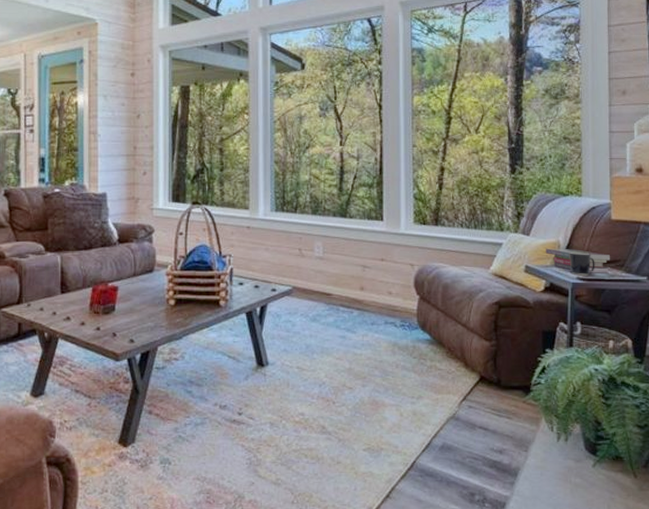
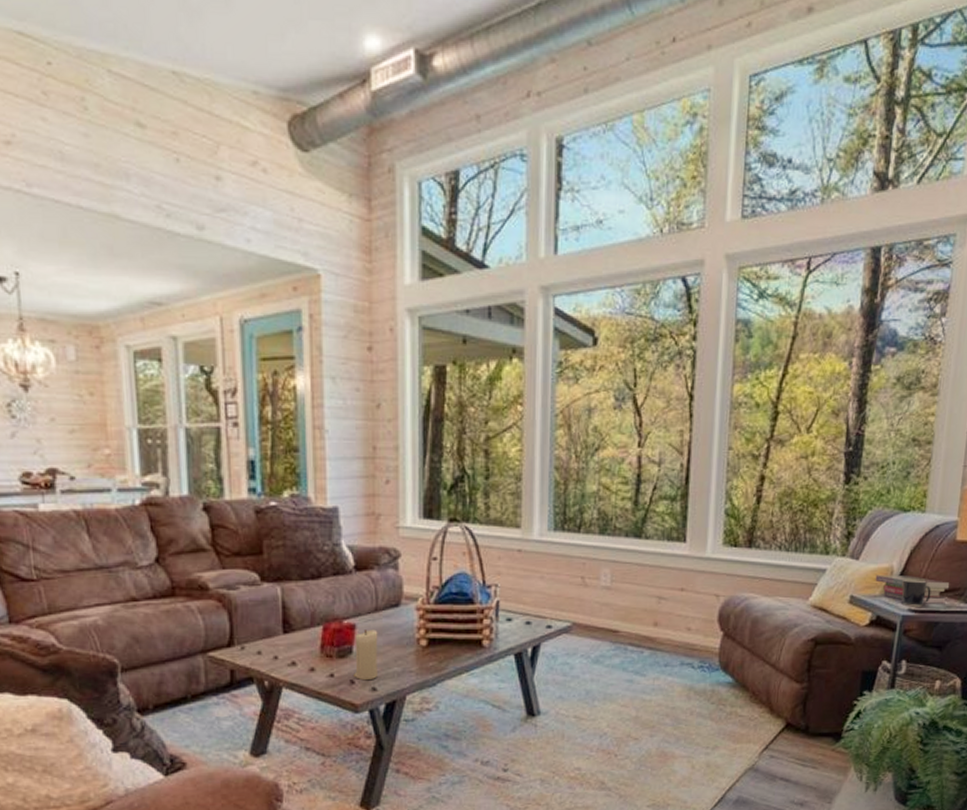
candle: none [116,291,136,334] -> present [354,629,378,681]

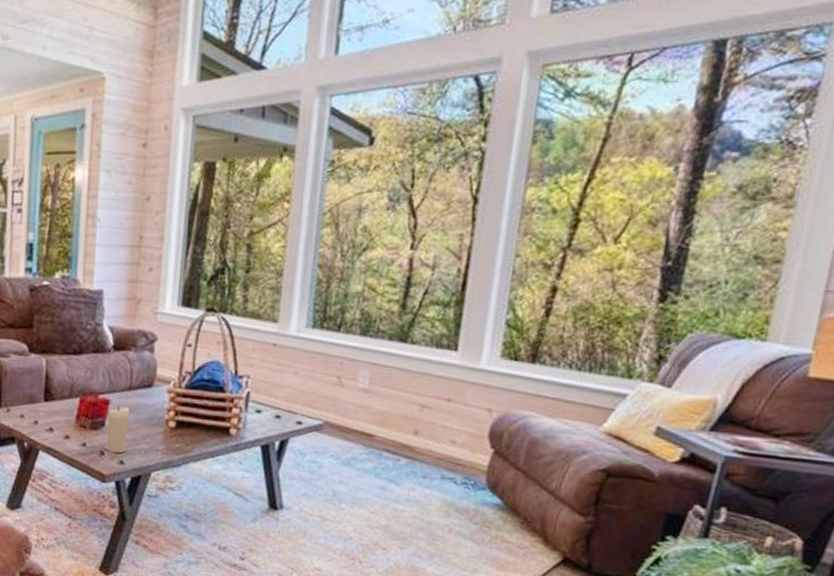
books: present [875,574,950,605] -> none [691,406,795,451]
mug: present [901,580,931,607] -> none [725,416,768,449]

